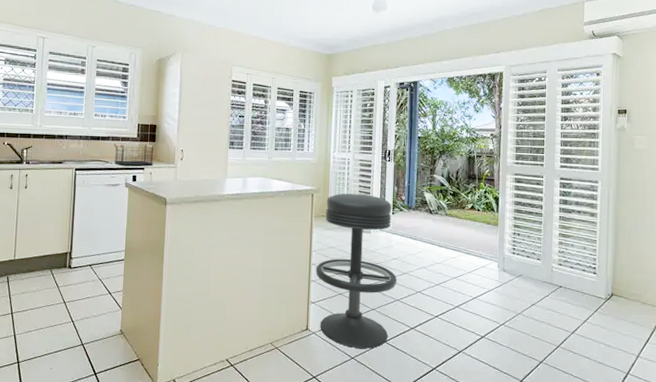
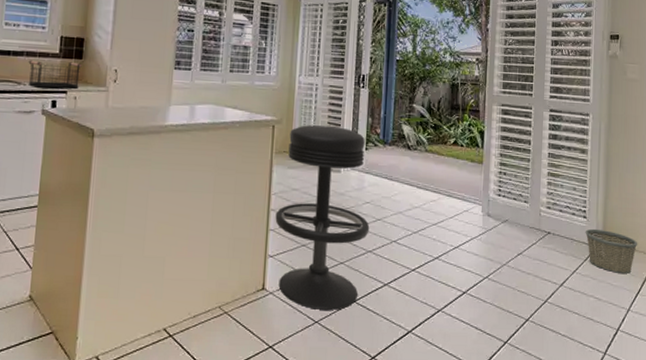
basket: none [595,283,647,324] -> present [585,228,638,273]

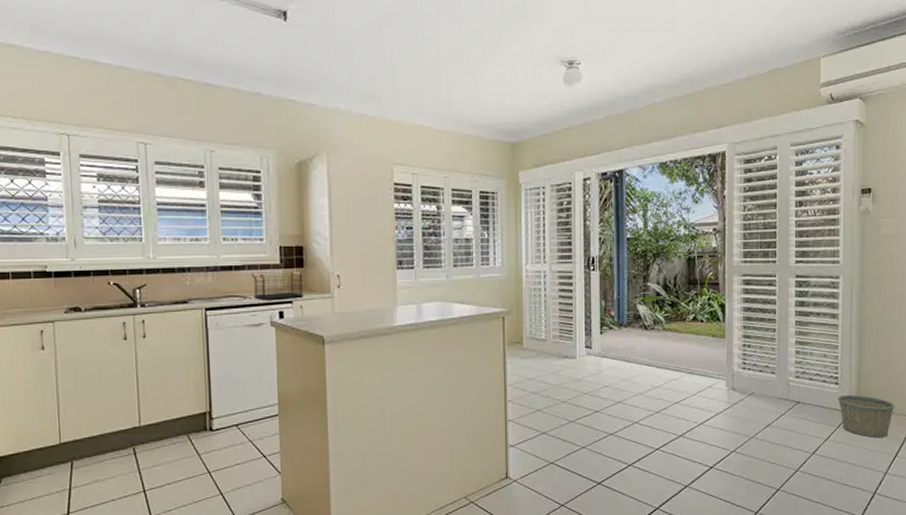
bar stool: present [275,125,370,311] -> none [513,313,610,494]

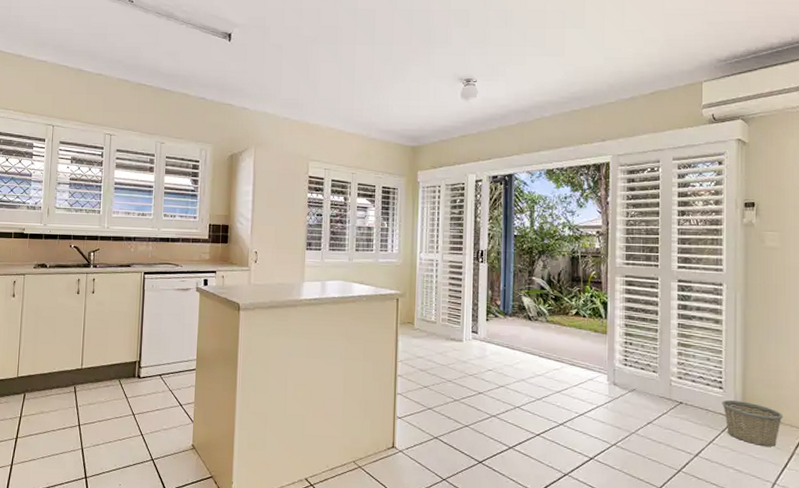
dish rack: present [251,271,304,301] -> none [184,245,228,270]

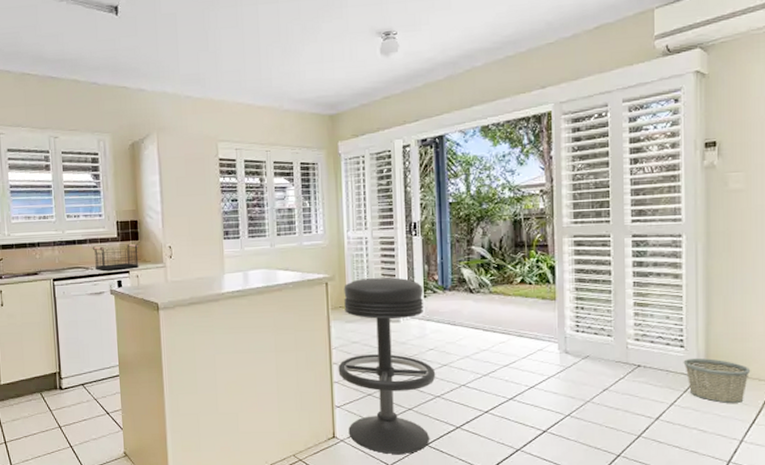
dish rack: none [184,245,228,270] -> present [92,243,139,272]
bar stool: none [402,298,493,470] -> present [338,277,436,455]

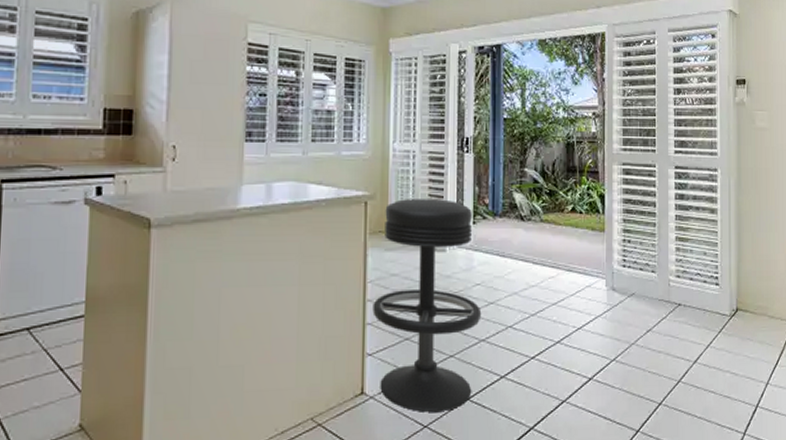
dish rack: present [92,243,139,272] -> none [64,138,132,174]
basket: present [683,358,751,403] -> none [718,296,775,344]

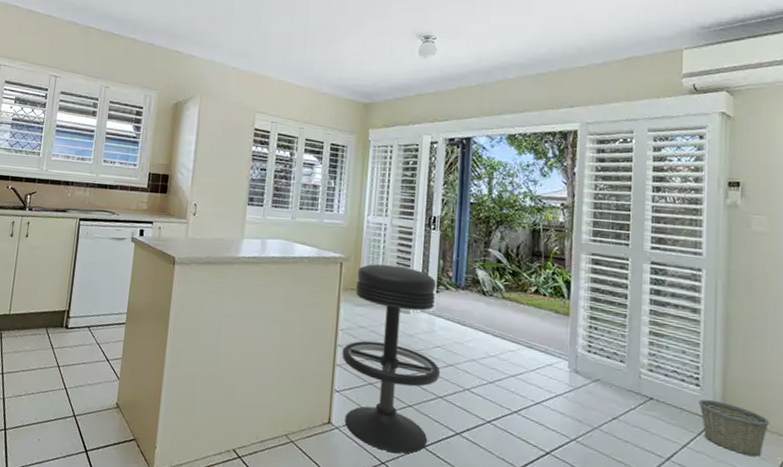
basket: none [718,296,775,344] -> present [698,399,770,457]

